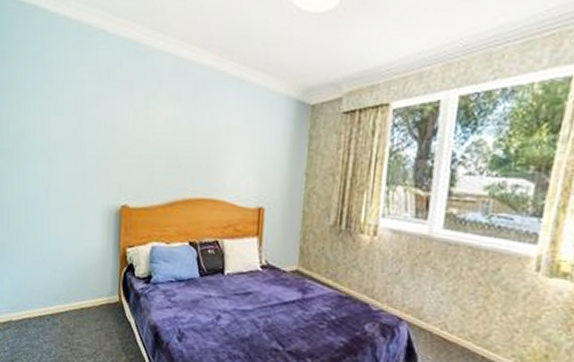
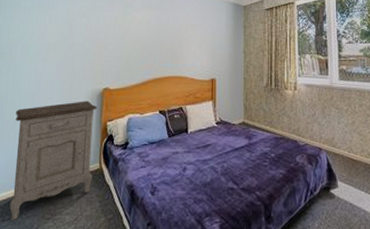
nightstand: none [24,218,115,344] -> present [9,101,97,221]

